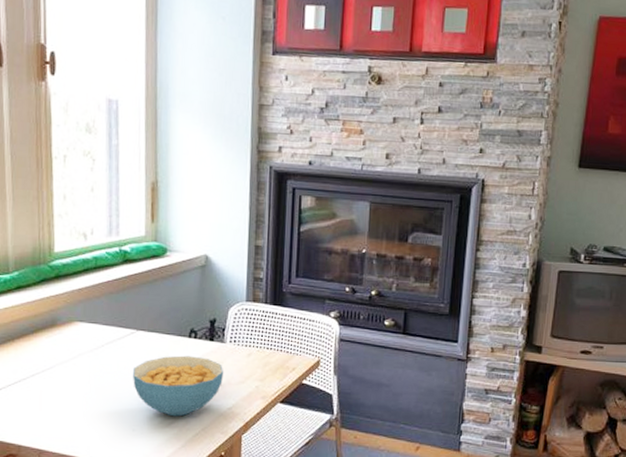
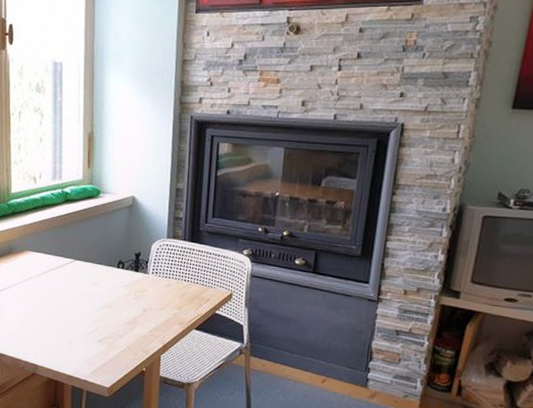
cereal bowl: present [133,355,224,417] -> none [71,283,147,335]

